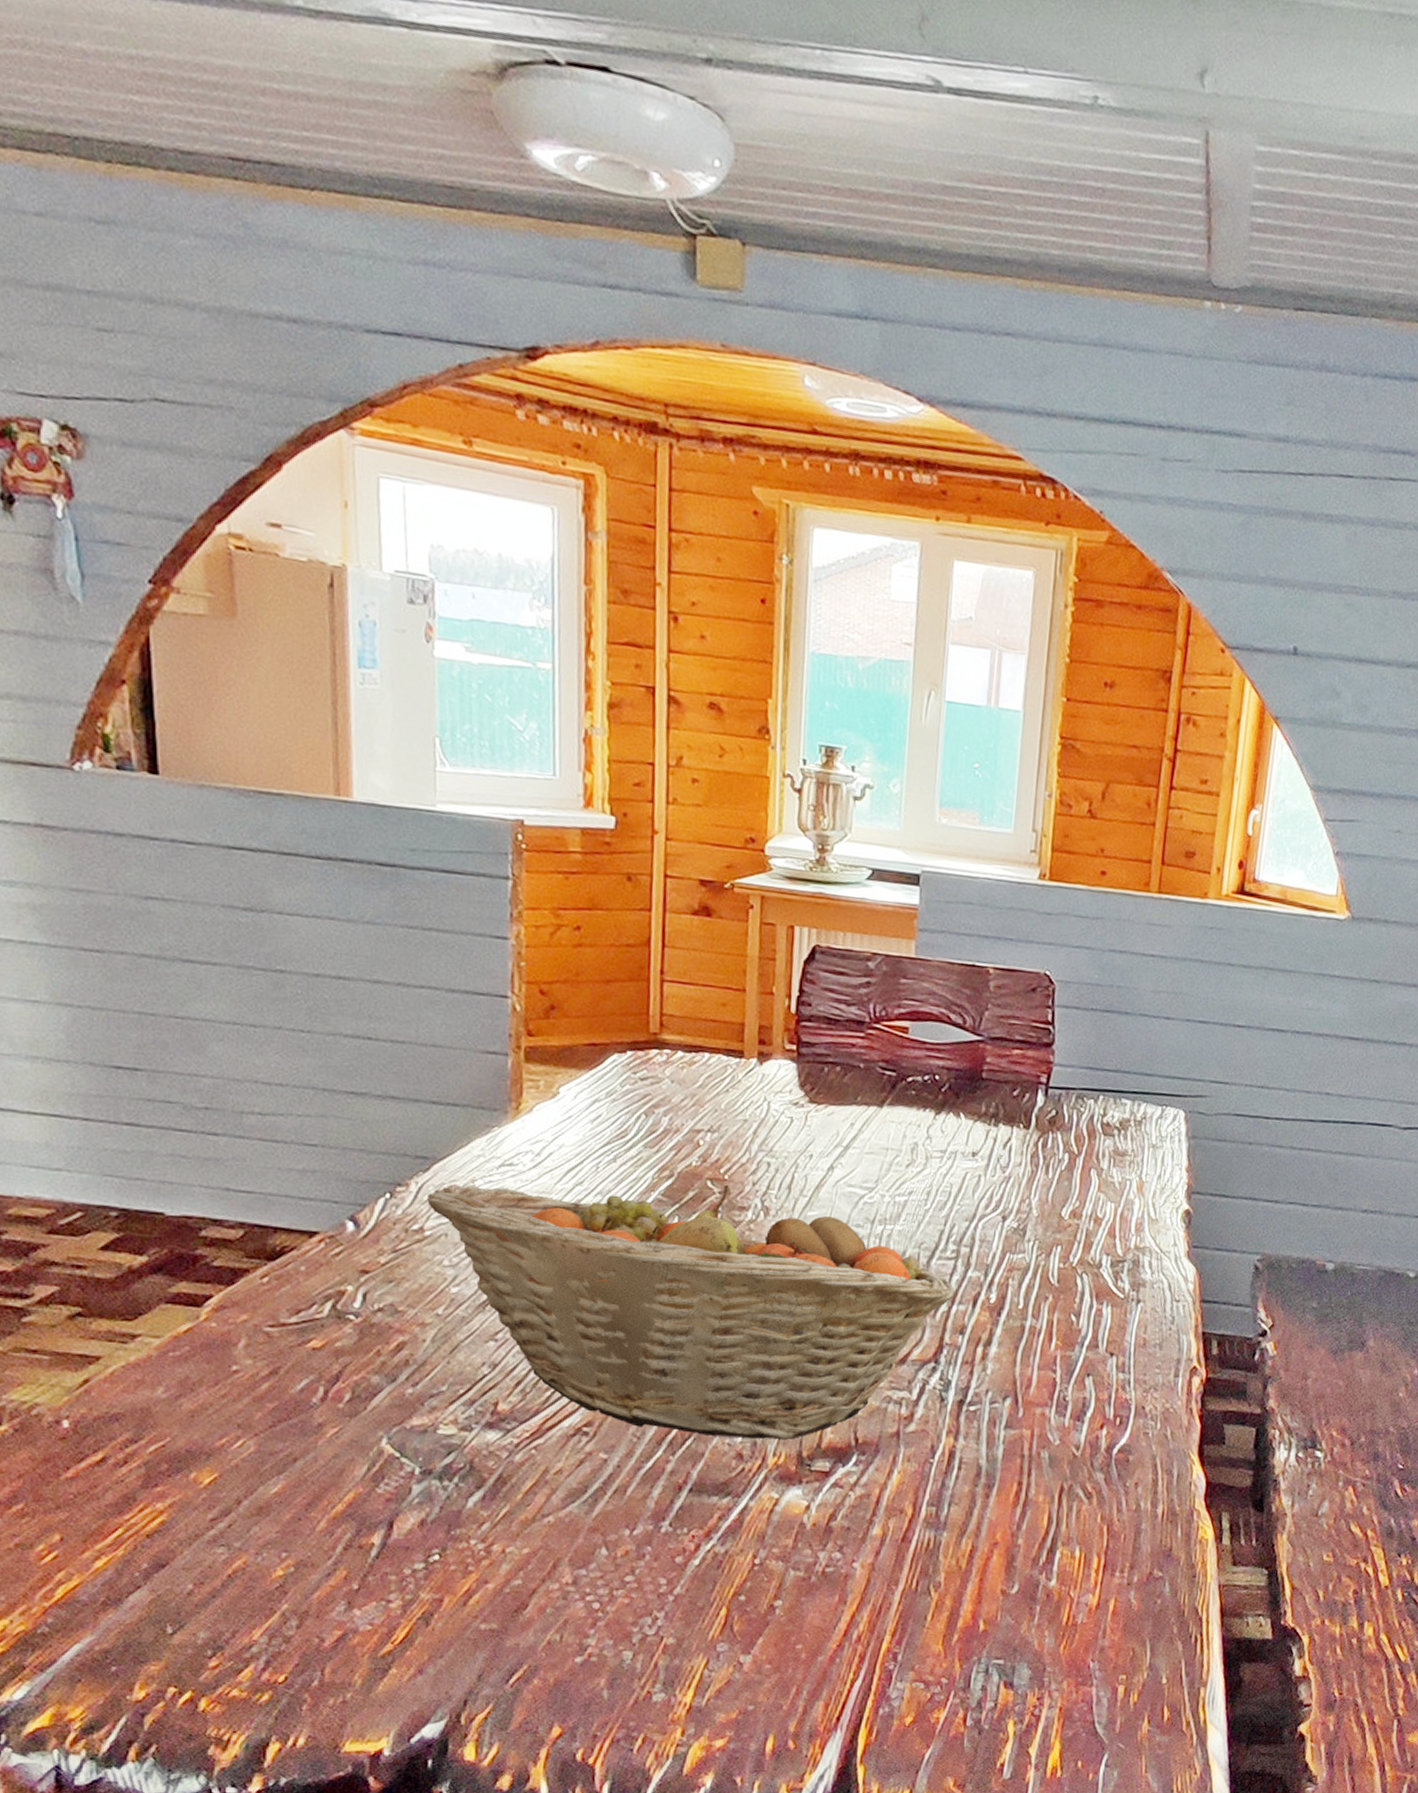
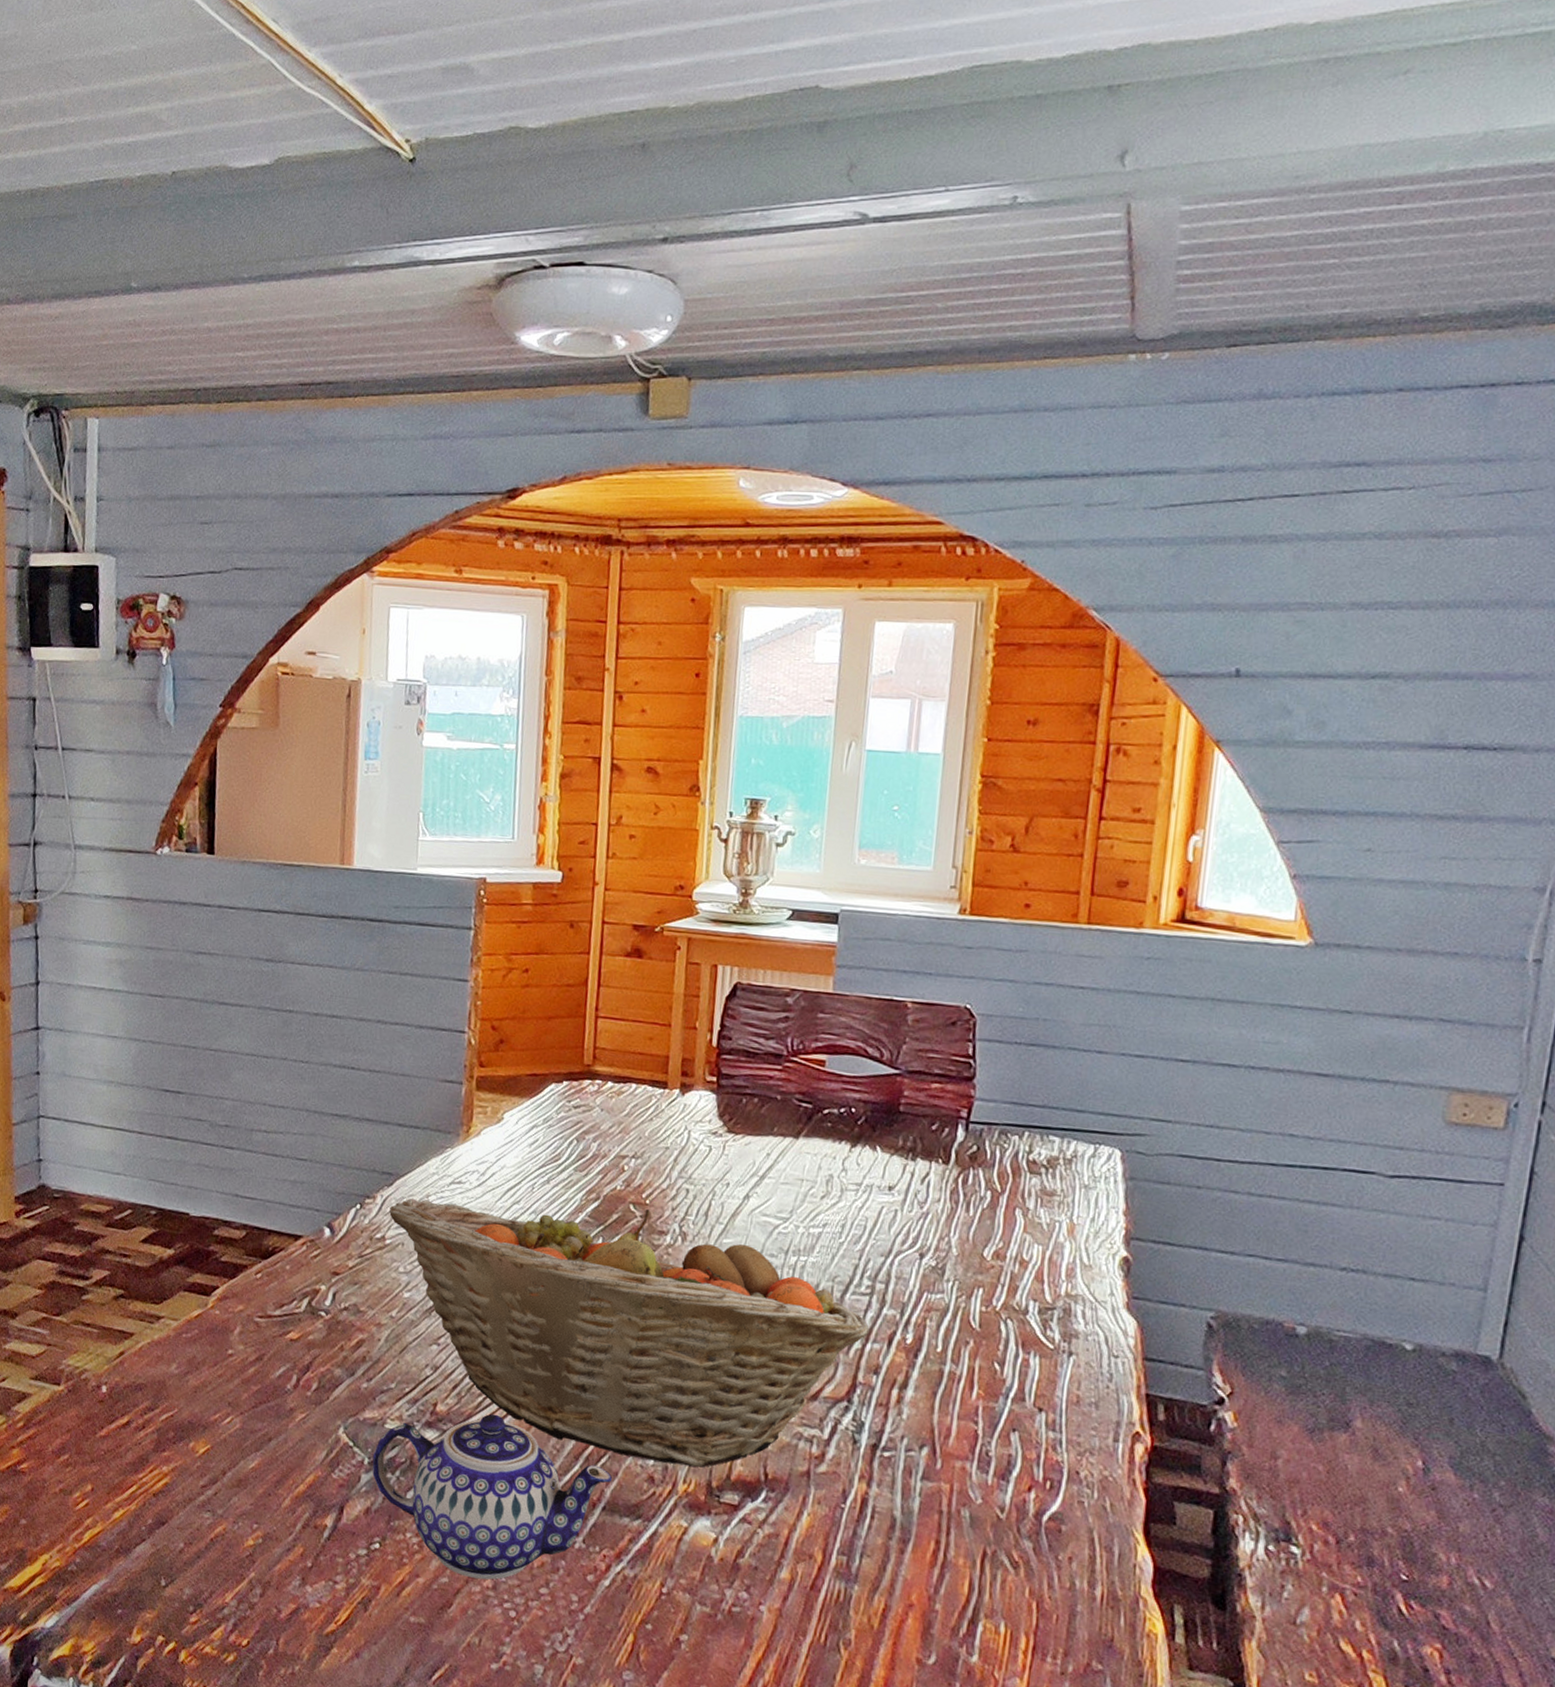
teapot: none [425,1407,698,1576] -> present [372,1414,612,1580]

